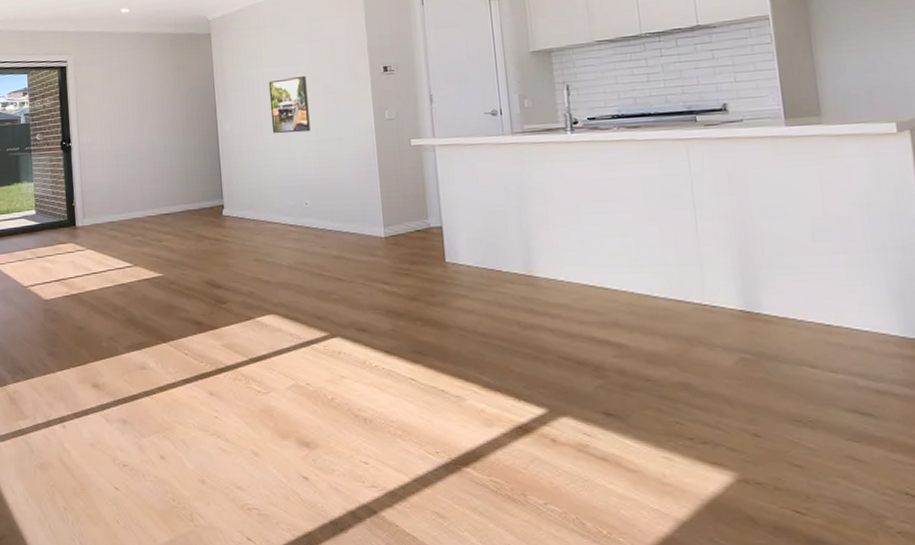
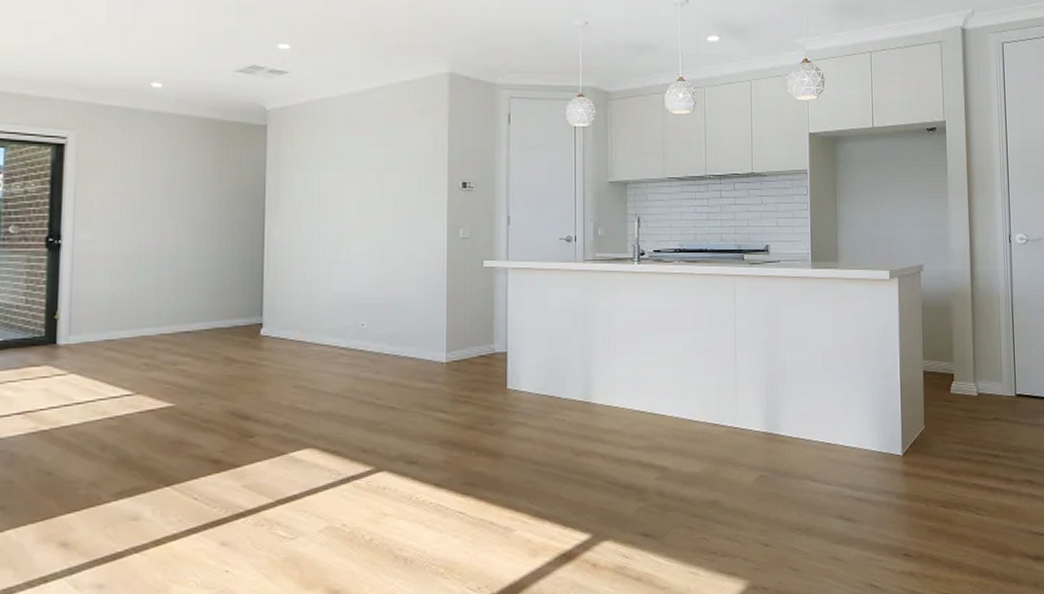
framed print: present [268,75,310,134] -> none [331,183,376,246]

